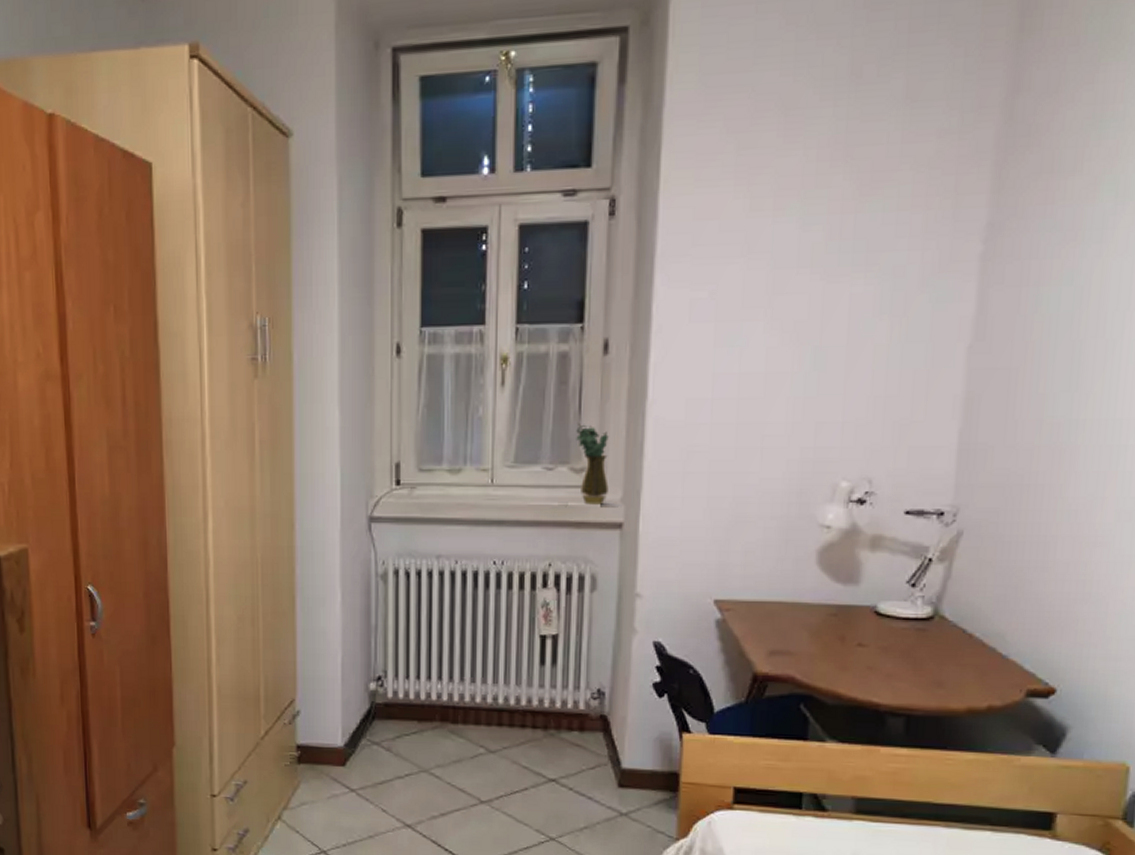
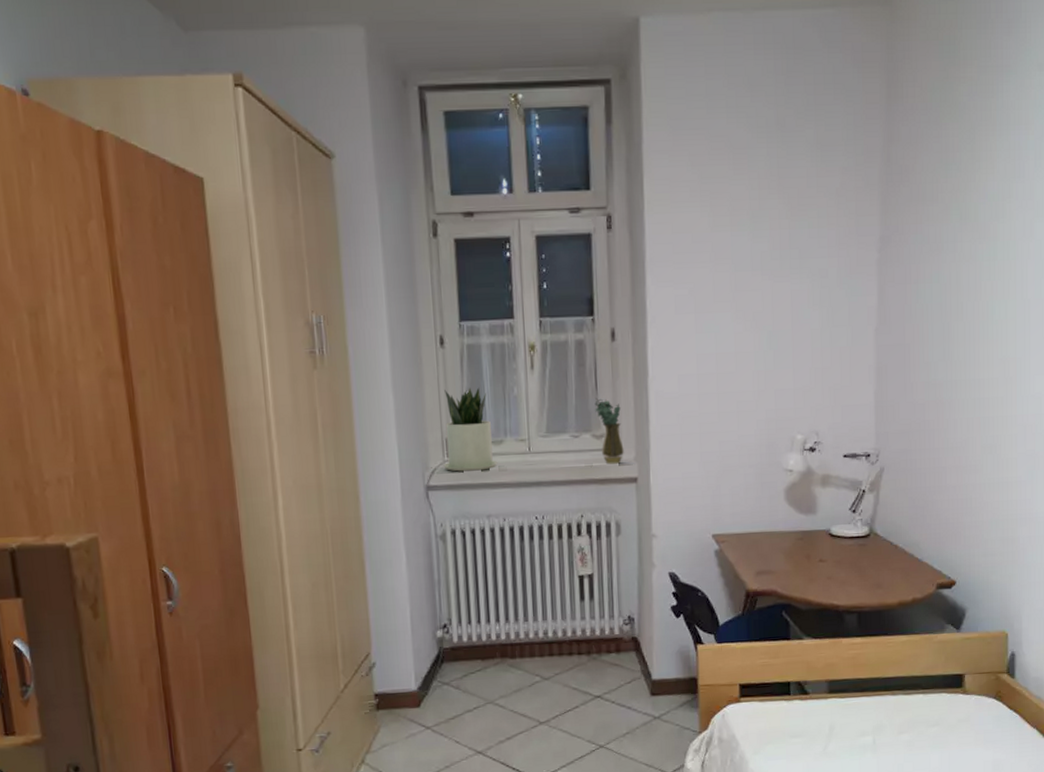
planter: none [390,405,454,503] -> present [443,387,498,472]

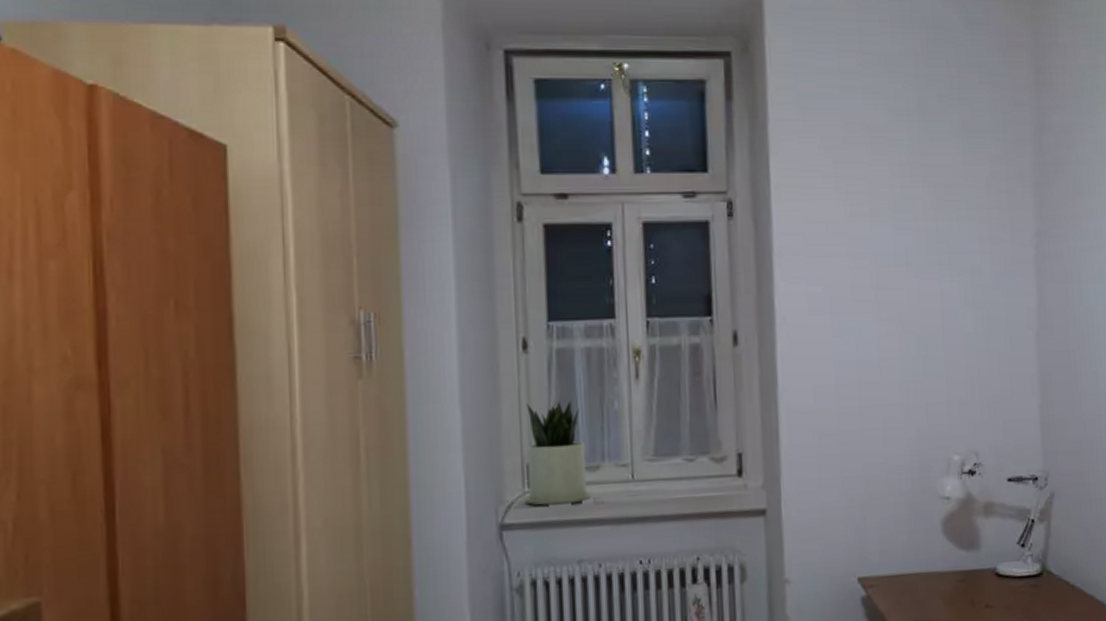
vase: present [595,397,624,464] -> none [713,412,750,494]

